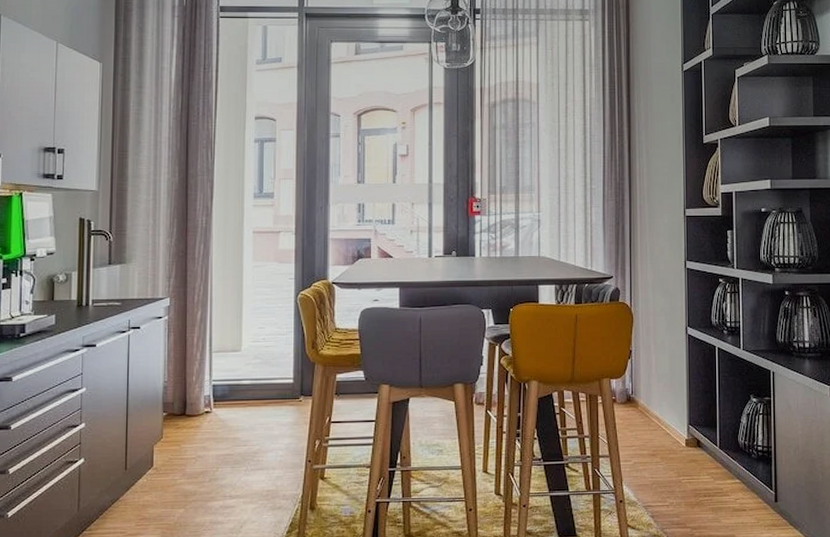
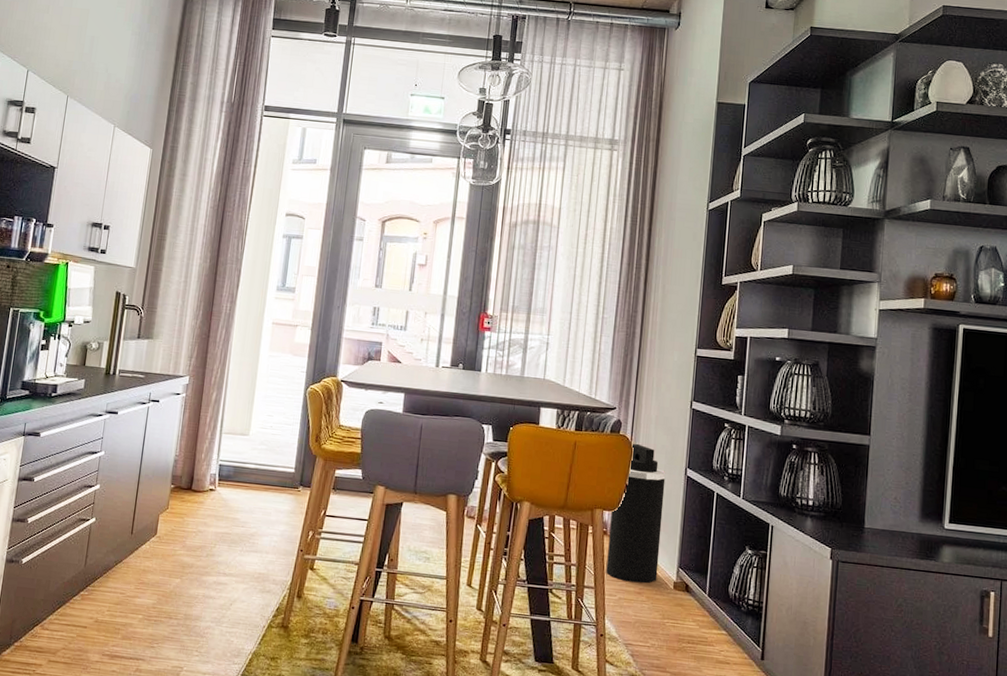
trash can: none [619,309,669,446] -> present [606,443,666,584]

